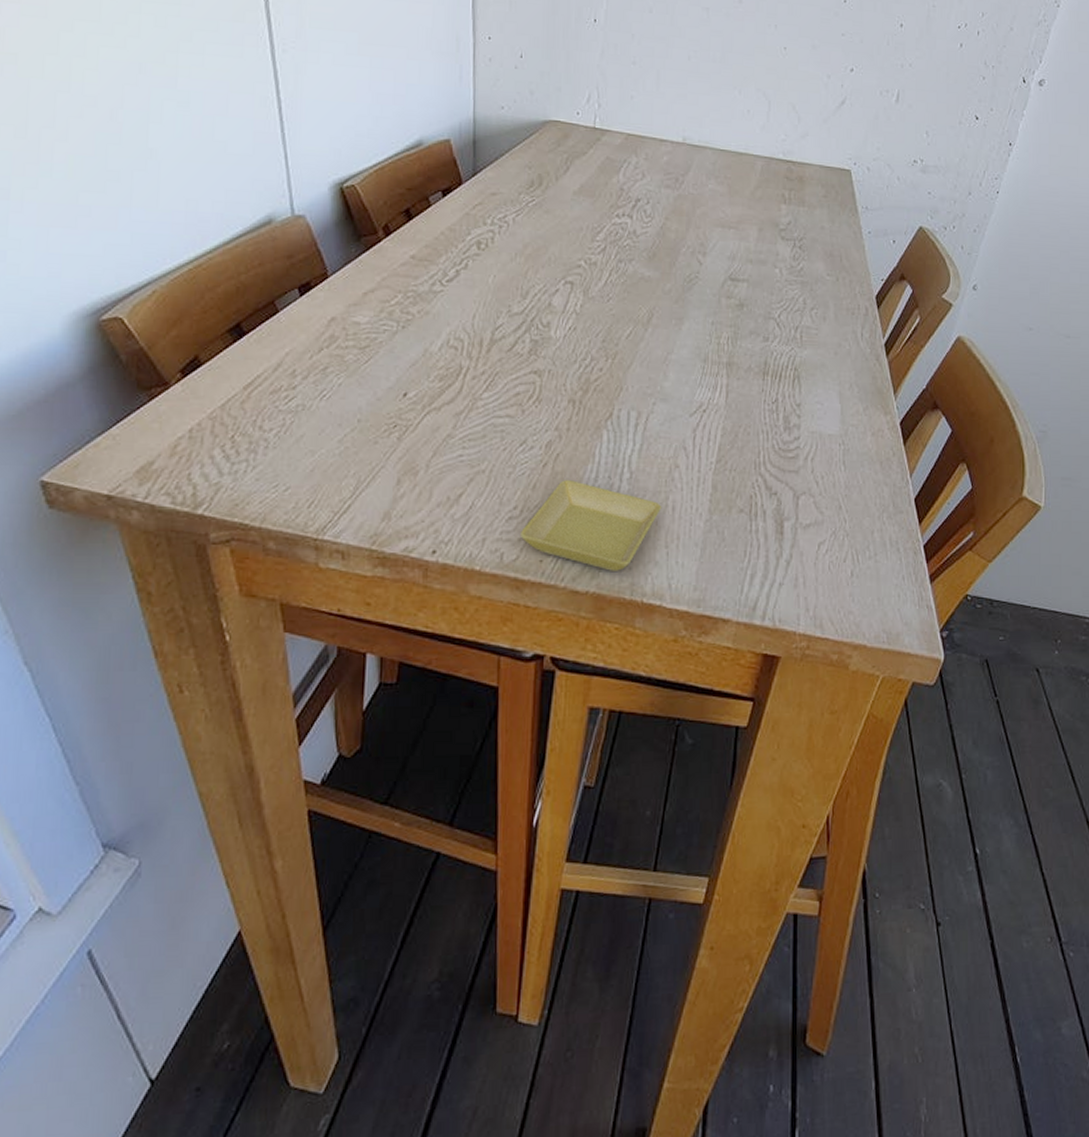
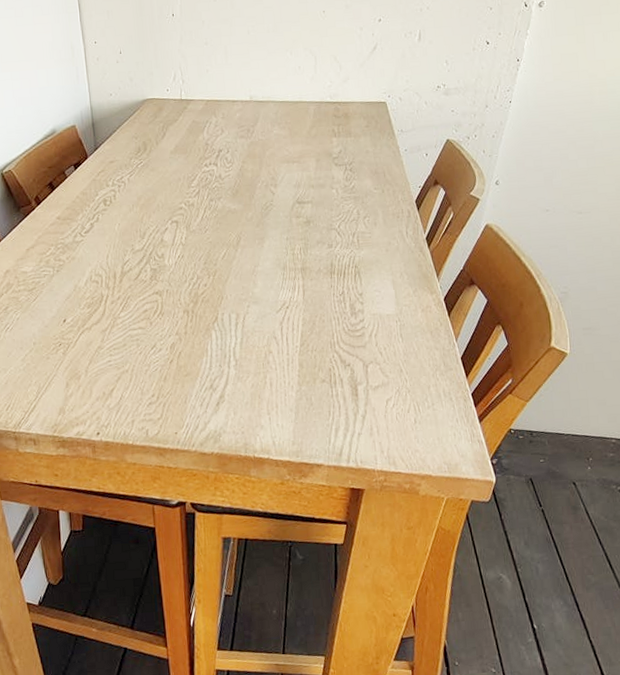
saucer: present [519,480,662,571] -> none [158,371,262,436]

